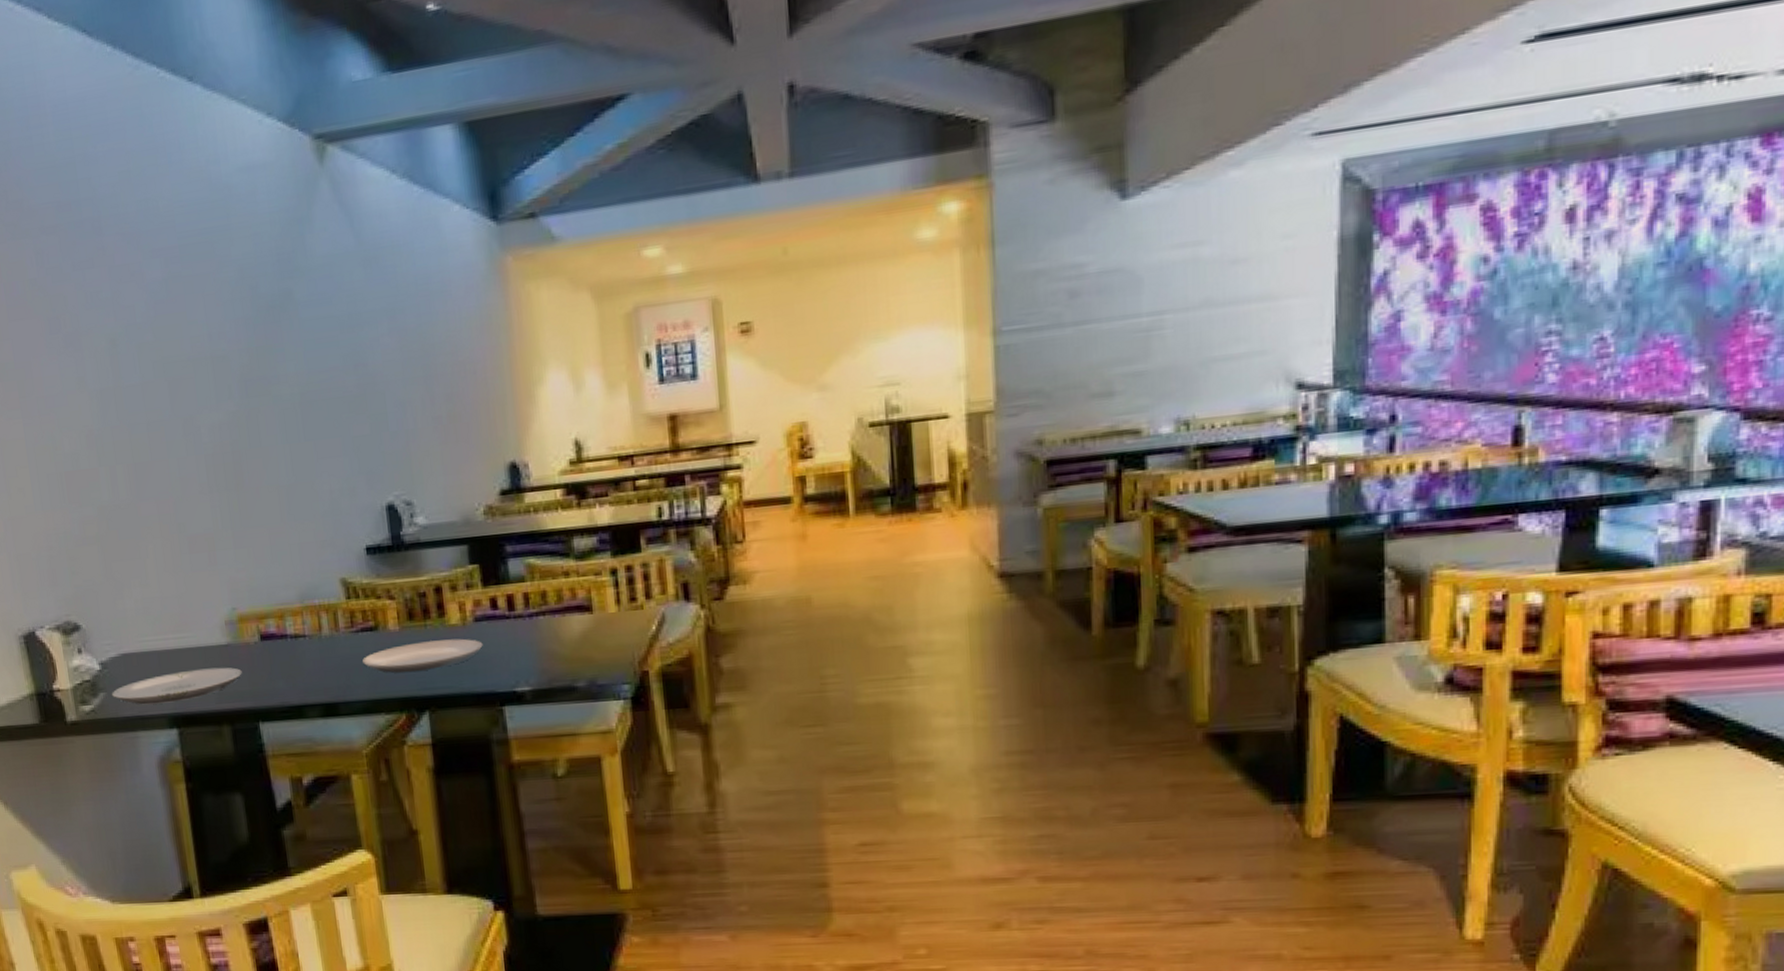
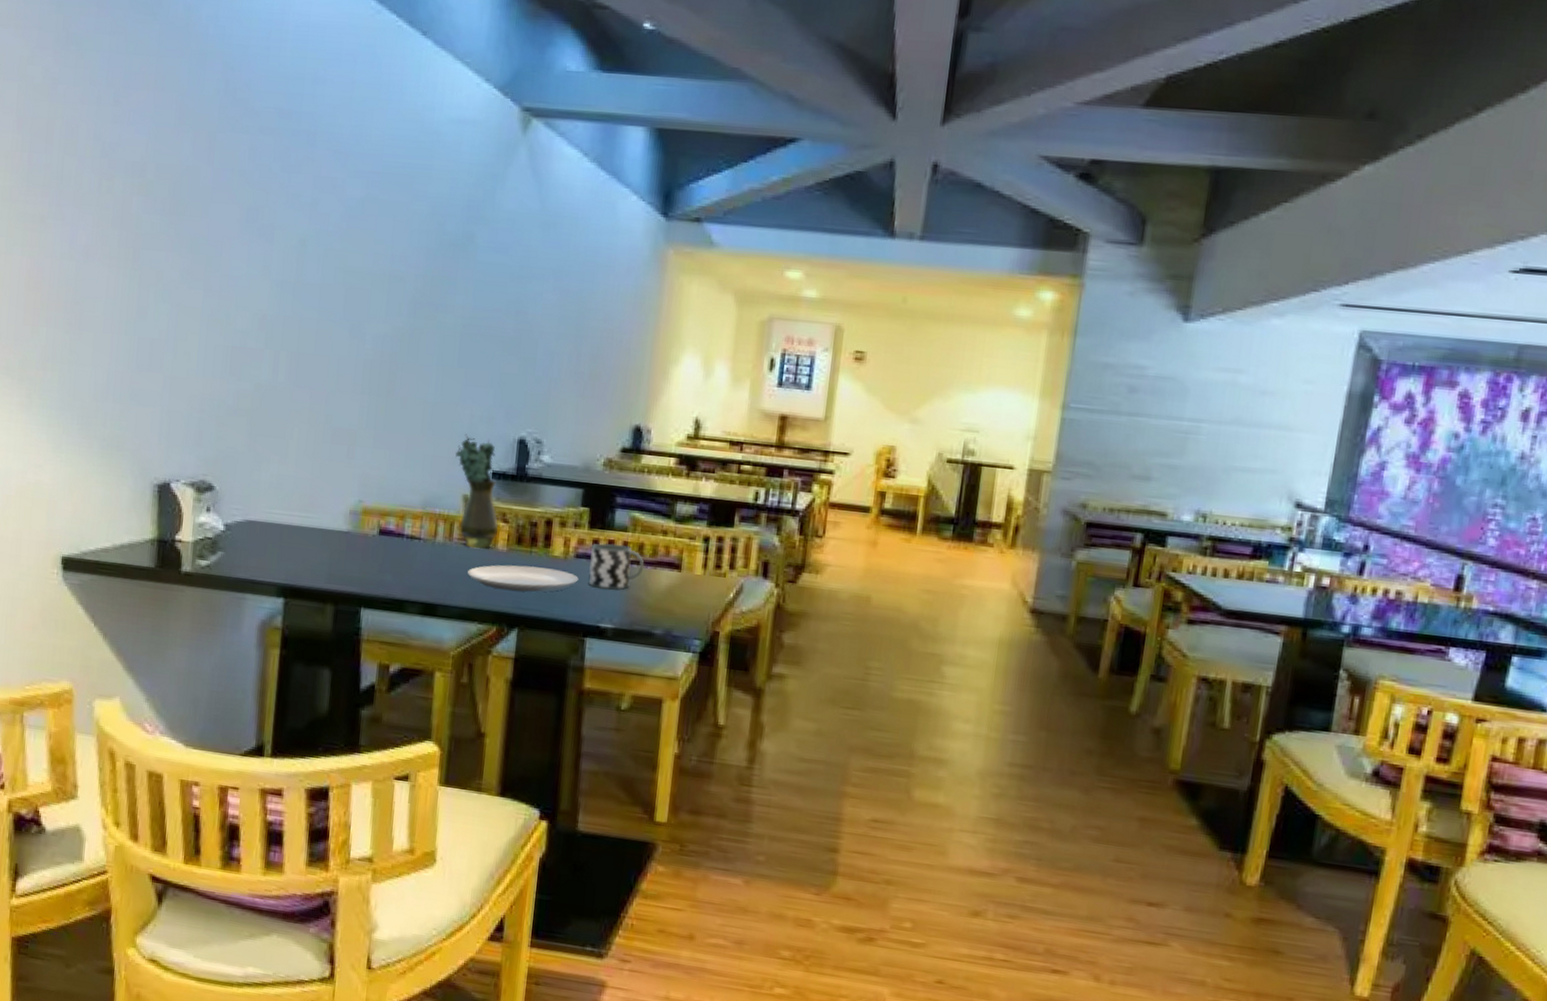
plate: present [111,667,242,705] -> none [229,546,356,574]
vase: none [322,512,385,635] -> present [455,434,499,550]
cup: none [489,596,552,651] -> present [588,543,644,590]

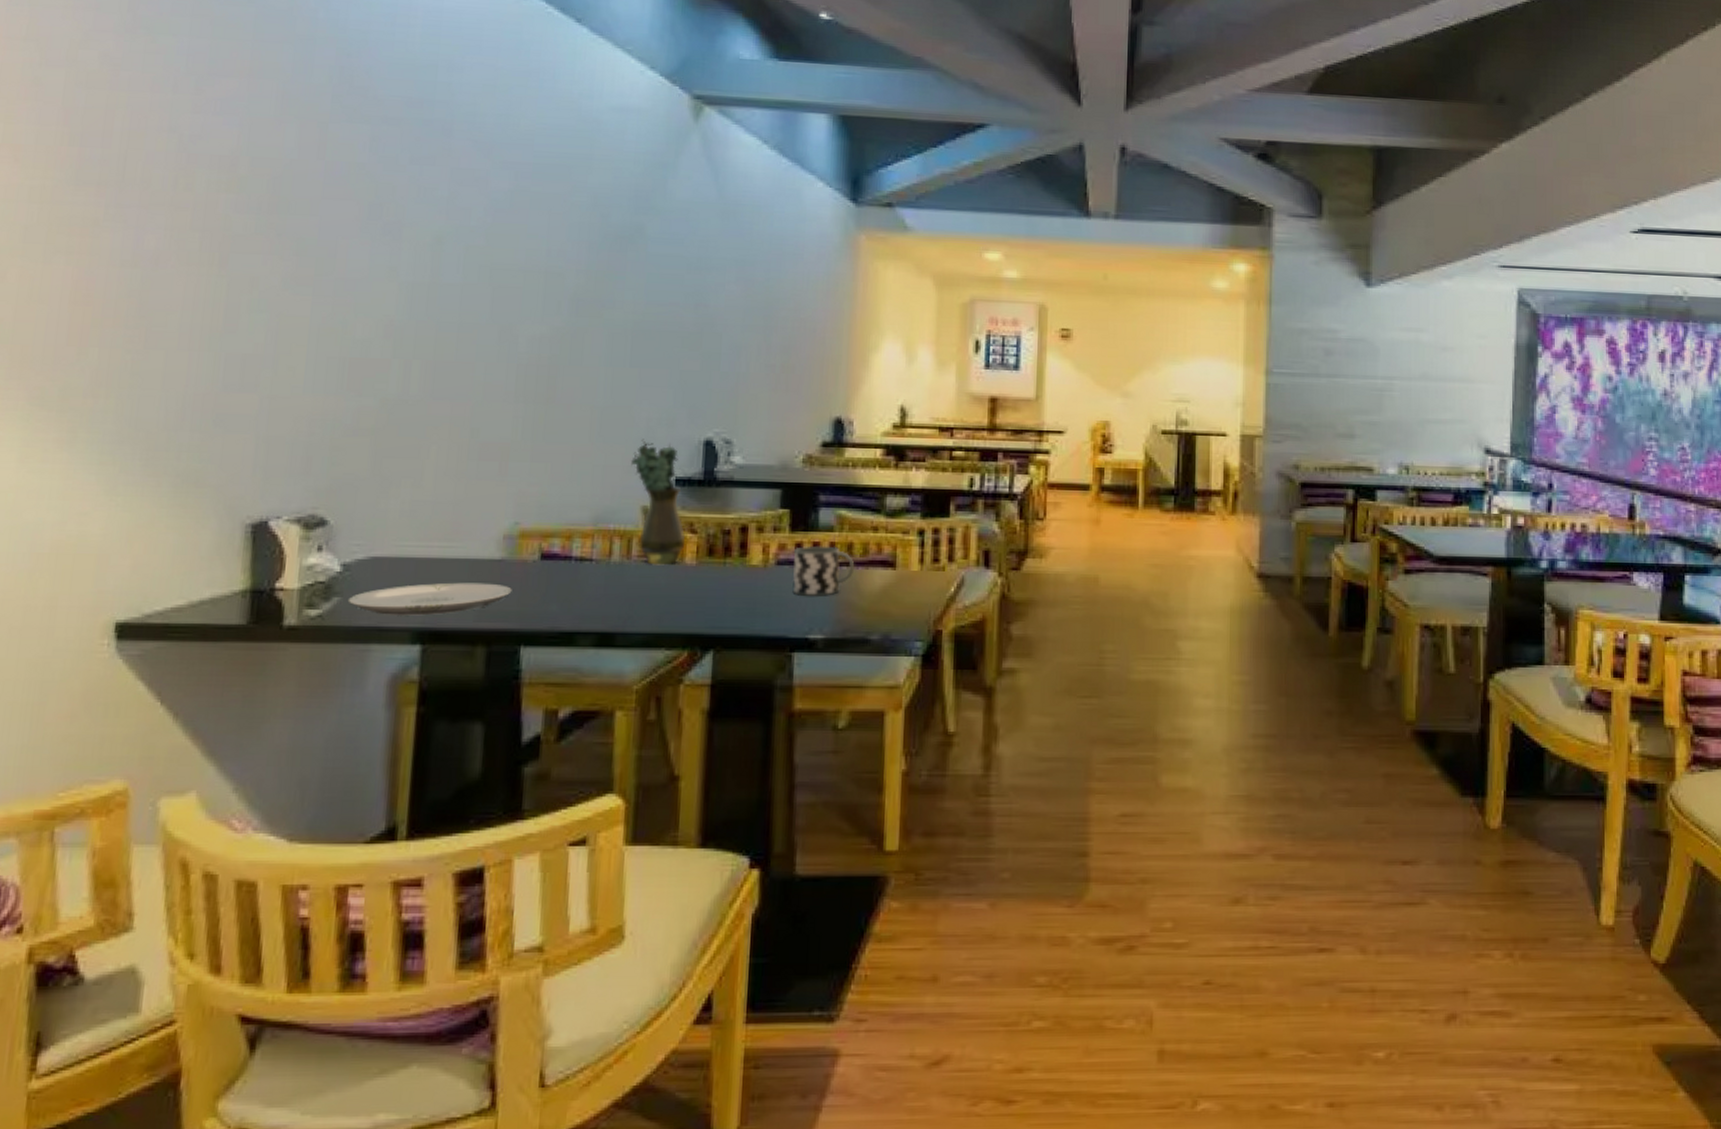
plate: none [229,546,356,574] -> present [347,582,512,616]
plate: present [468,565,579,592] -> none [651,579,782,608]

